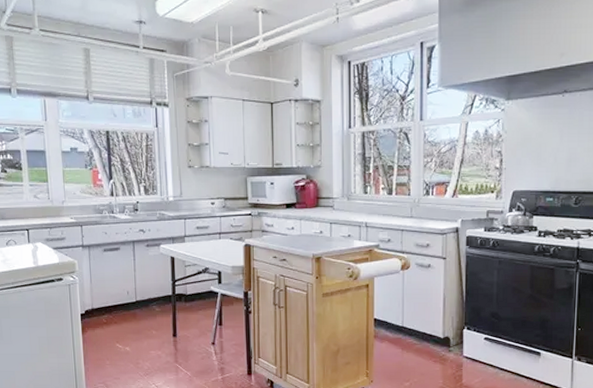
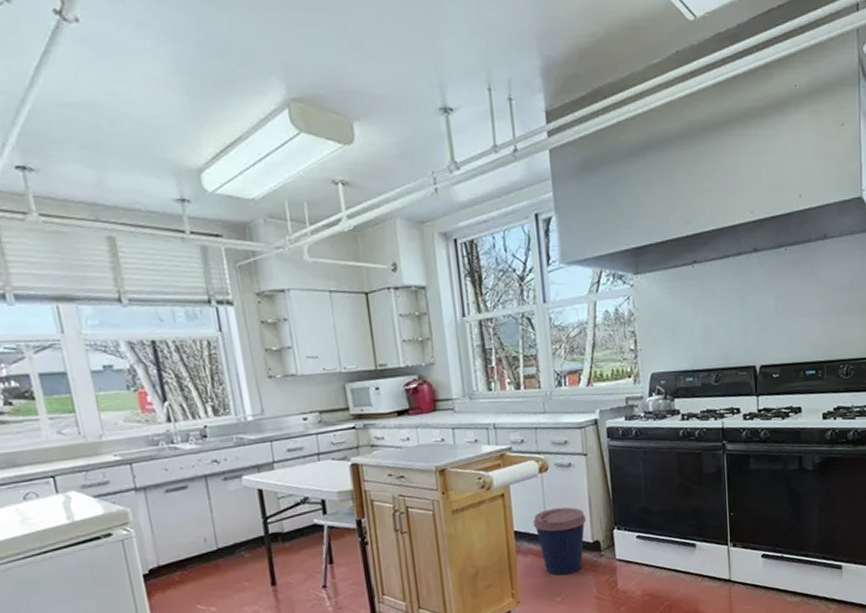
coffee cup: none [391,302,440,363] -> present [533,507,587,575]

